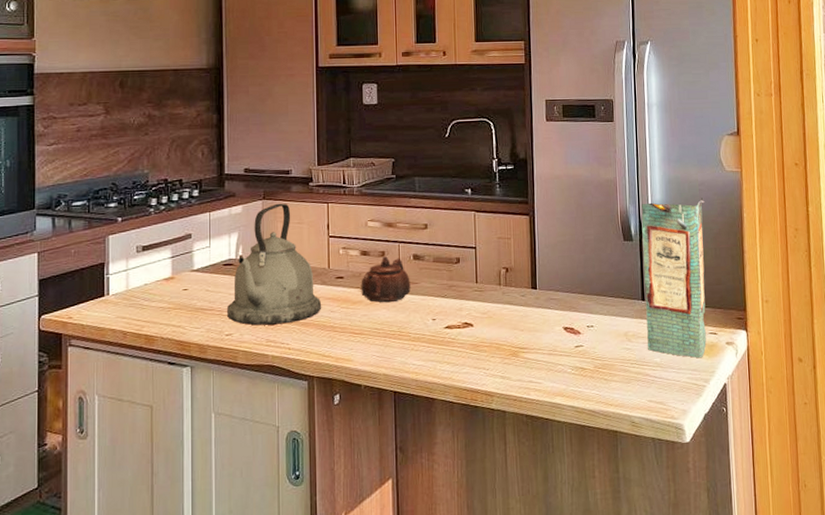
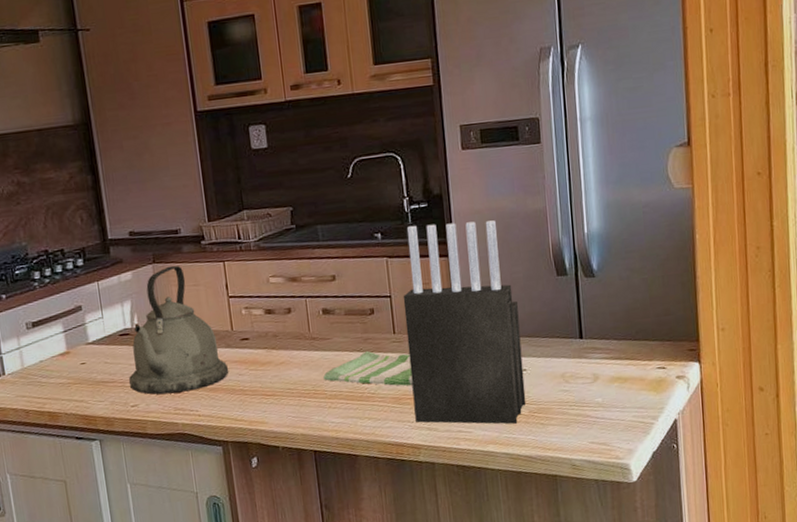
teapot: present [361,256,411,303] -> none [268,313,323,362]
dish towel: none [409,298,491,334] -> present [323,351,413,386]
knife block: none [486,184,592,378] -> present [403,220,526,425]
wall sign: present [641,198,707,359] -> none [576,221,654,396]

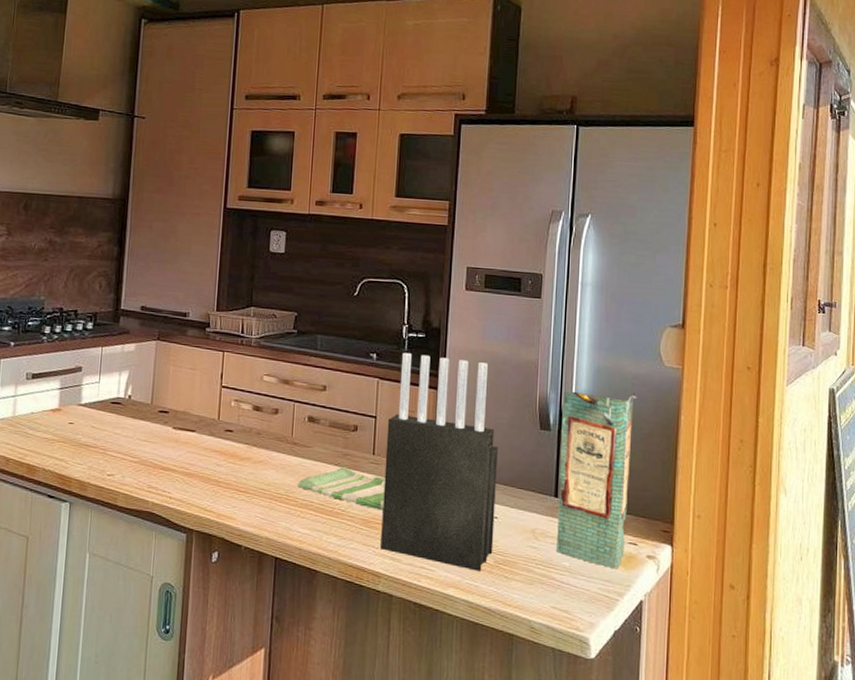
kettle: present [129,265,229,395] -> none [111,346,208,472]
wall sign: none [576,221,654,396] -> present [557,391,637,569]

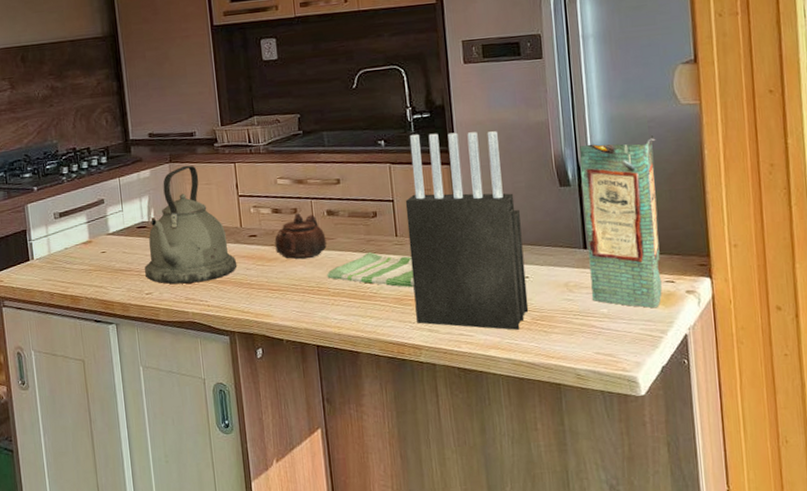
kettle: none [111,346,208,472] -> present [145,165,237,285]
teapot: none [250,414,303,464] -> present [275,213,327,260]

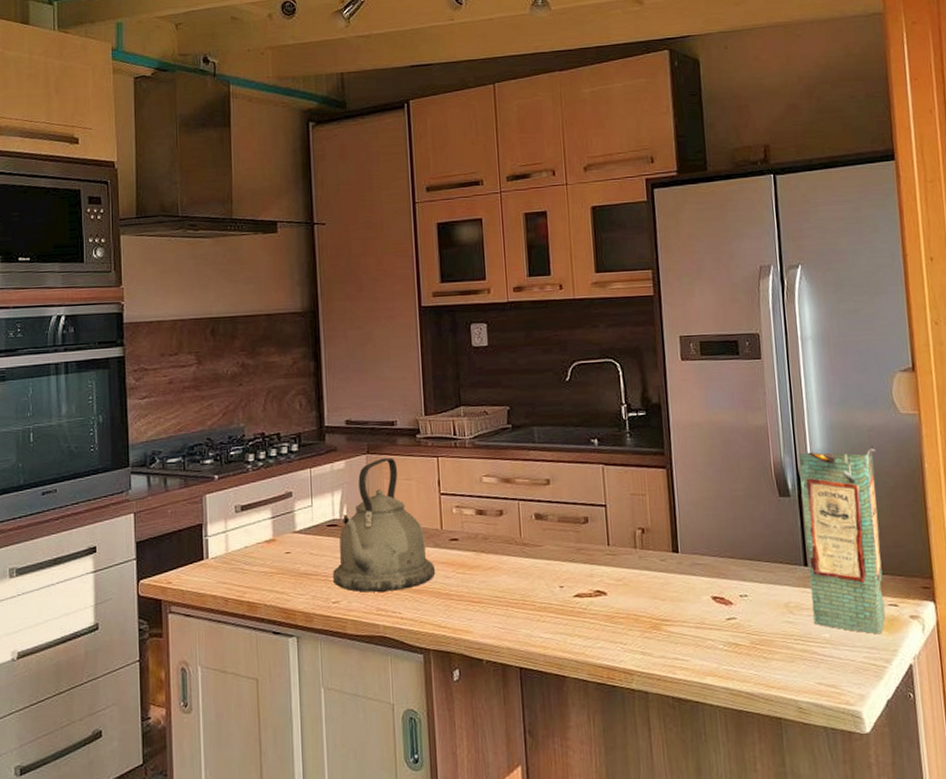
teapot: present [275,213,327,260] -> none [477,515,534,568]
dish towel: present [327,252,415,288] -> none [533,563,627,604]
knife block: present [405,131,529,330] -> none [618,433,748,655]

